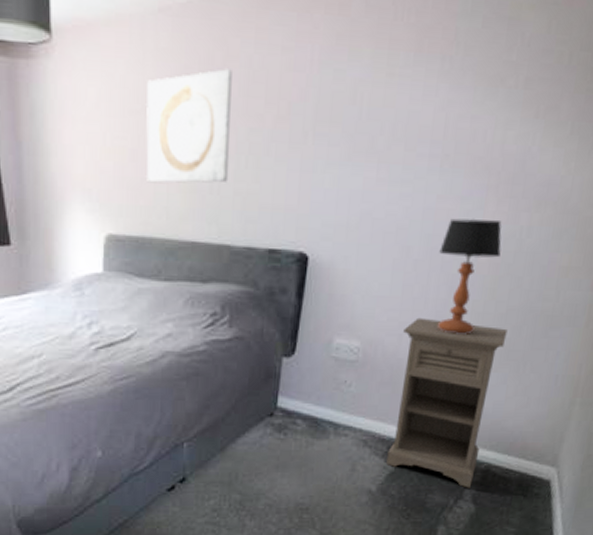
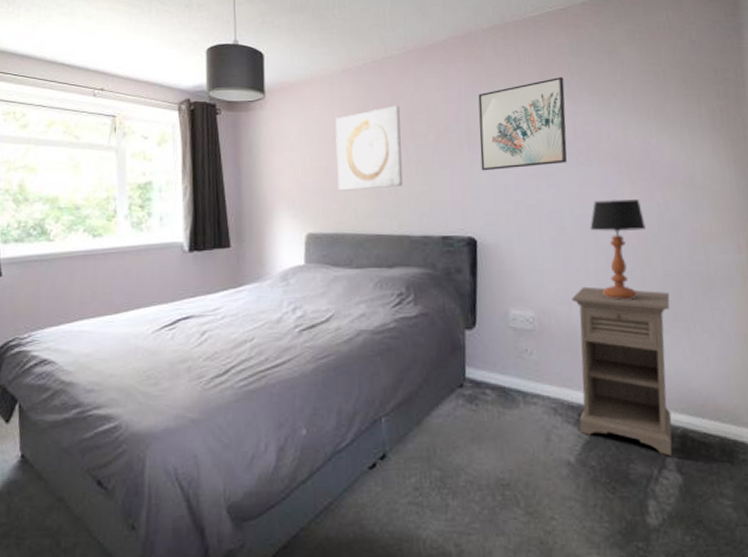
wall art: none [326,47,447,171] -> present [478,76,567,171]

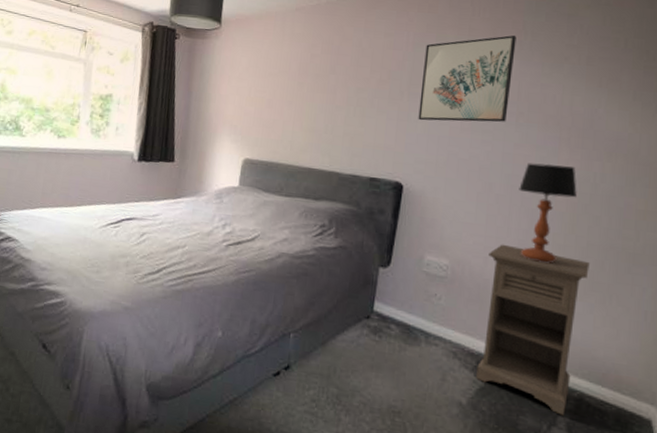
wall art: present [336,105,403,191] -> none [278,47,347,126]

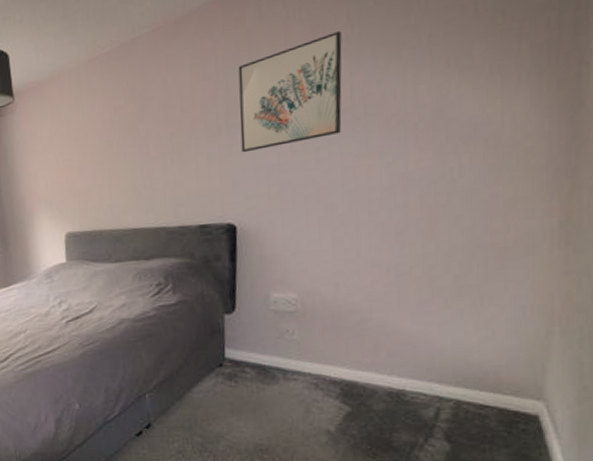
nightstand: present [476,244,590,416] -> none [339,265,454,426]
table lamp: present [519,162,577,264] -> none [365,166,432,277]

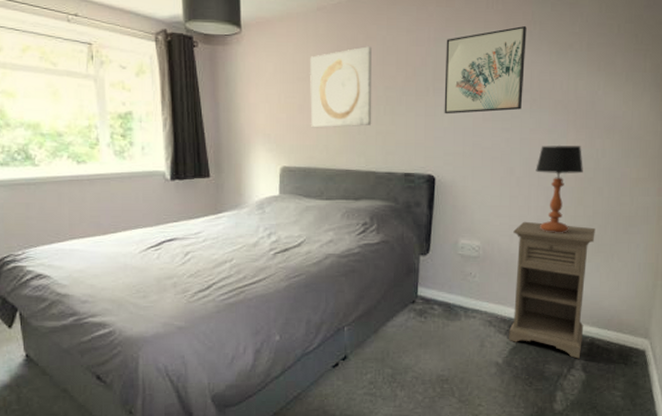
wall art: none [86,91,158,189] -> present [310,46,372,128]
nightstand: none [339,265,454,426] -> present [509,221,595,359]
table lamp: none [365,166,432,277] -> present [536,145,583,233]

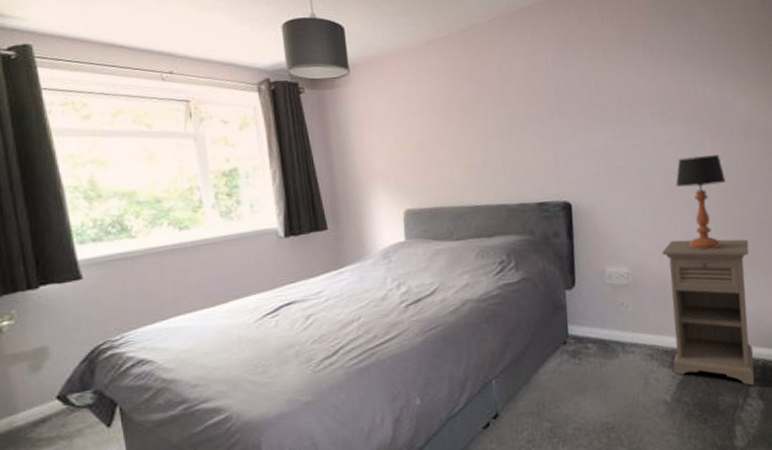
wall art: present [310,46,372,128] -> none [425,75,498,165]
wall art: present [444,25,527,114] -> none [565,38,652,137]

